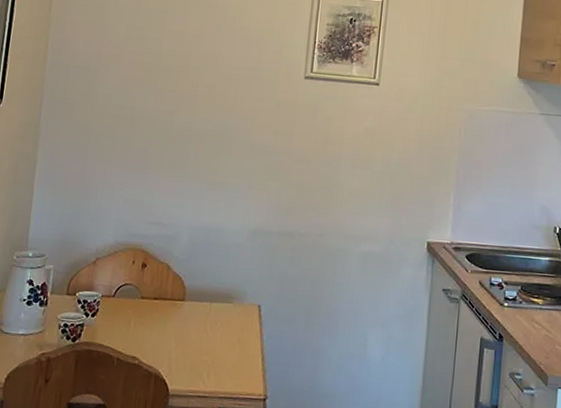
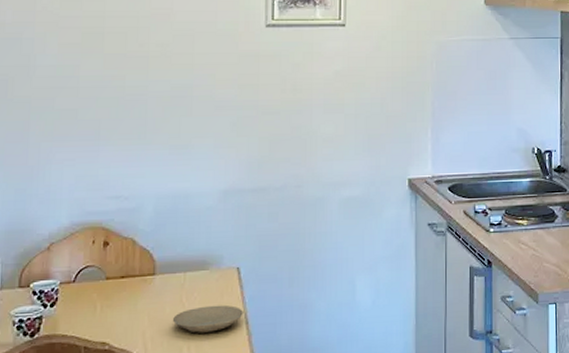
plate: none [195,337,261,363] -> present [172,304,243,333]

